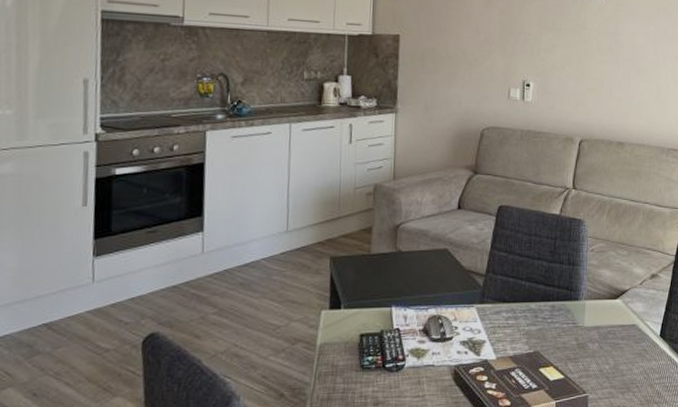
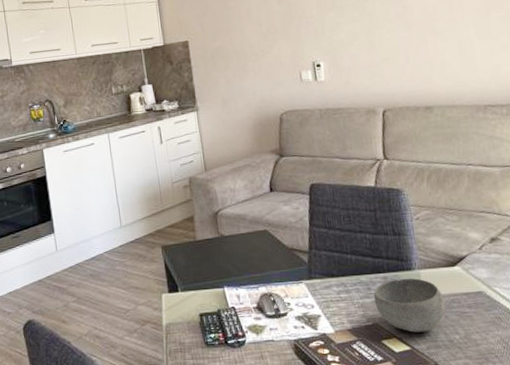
bowl: none [539,307,602,362] -> present [373,278,446,333]

